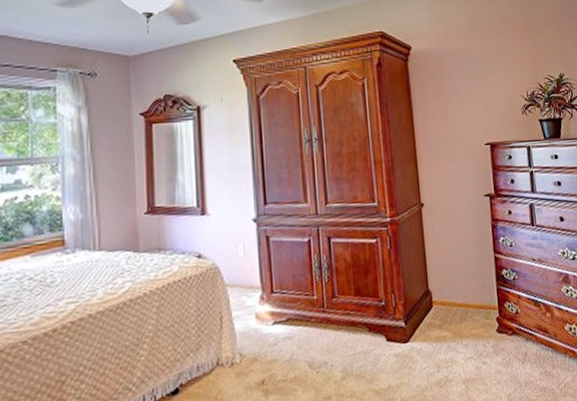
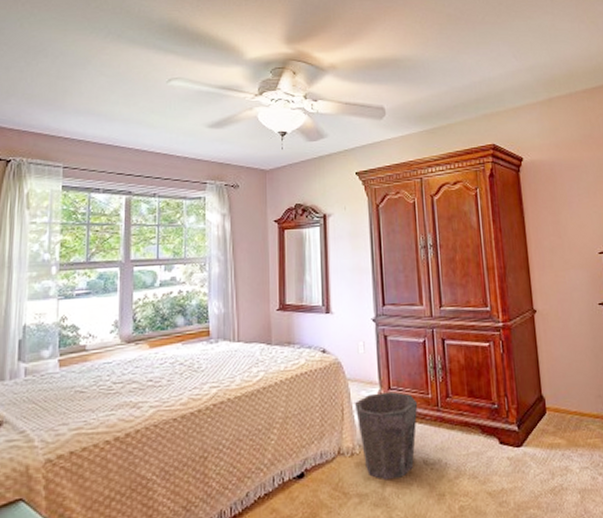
waste bin: none [235,295,303,389] -> present [355,391,418,481]

